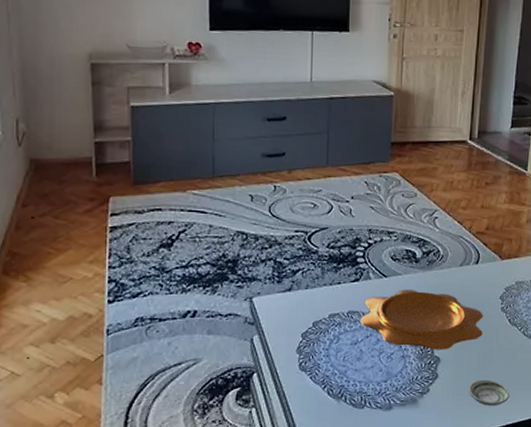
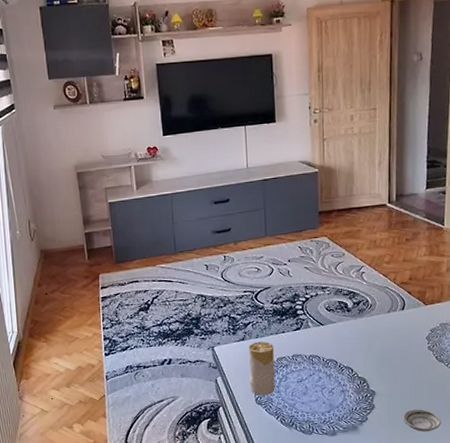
candle: none [293,293,326,360] -> present [249,341,275,396]
decorative bowl: present [360,289,484,350] -> none [303,334,412,385]

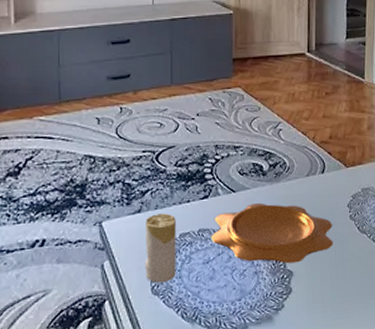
decorative bowl: none [303,334,412,385] -> present [211,202,333,264]
saucer: present [402,409,441,432] -> none [322,290,364,318]

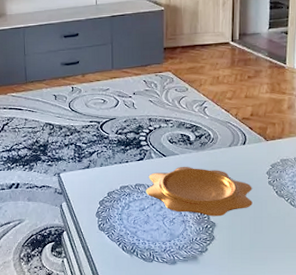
candle: present [145,213,176,283] -> none [93,170,118,222]

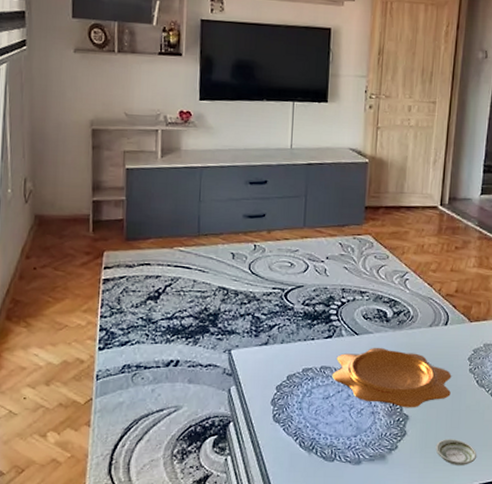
saucer: none [242,242,280,264] -> present [435,439,476,465]

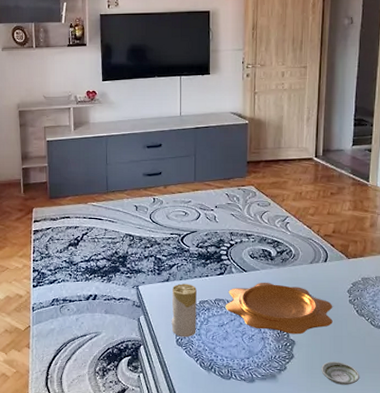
candle: none [268,348,300,412] -> present [171,283,197,337]

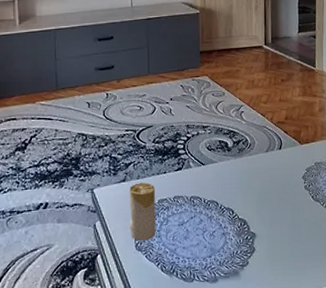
decorative bowl: present [225,282,333,335] -> none [184,174,290,227]
saucer: present [321,361,359,385] -> none [282,250,319,275]

